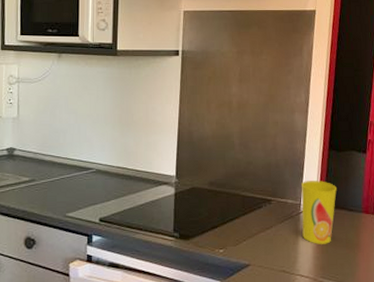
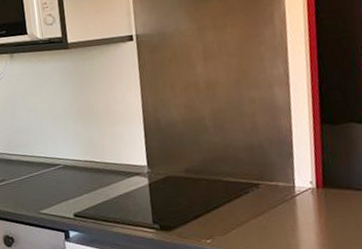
cup: present [301,181,337,244] -> none [291,159,338,230]

